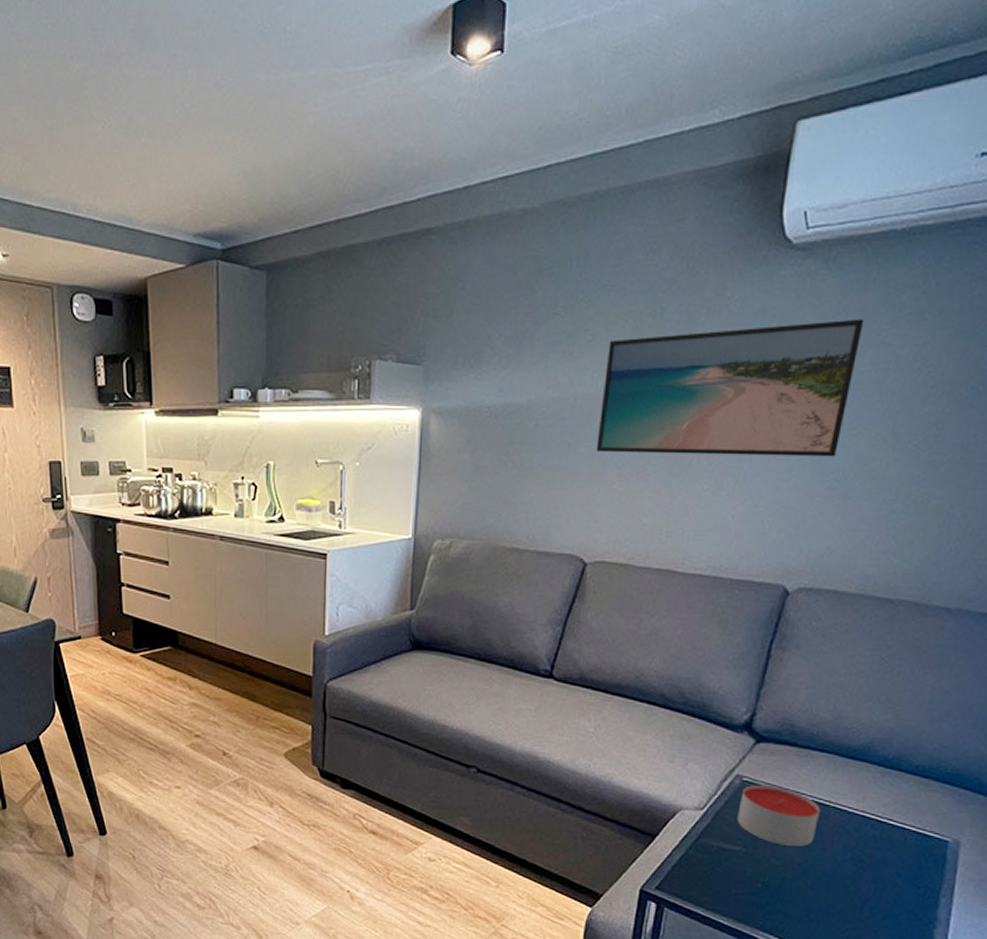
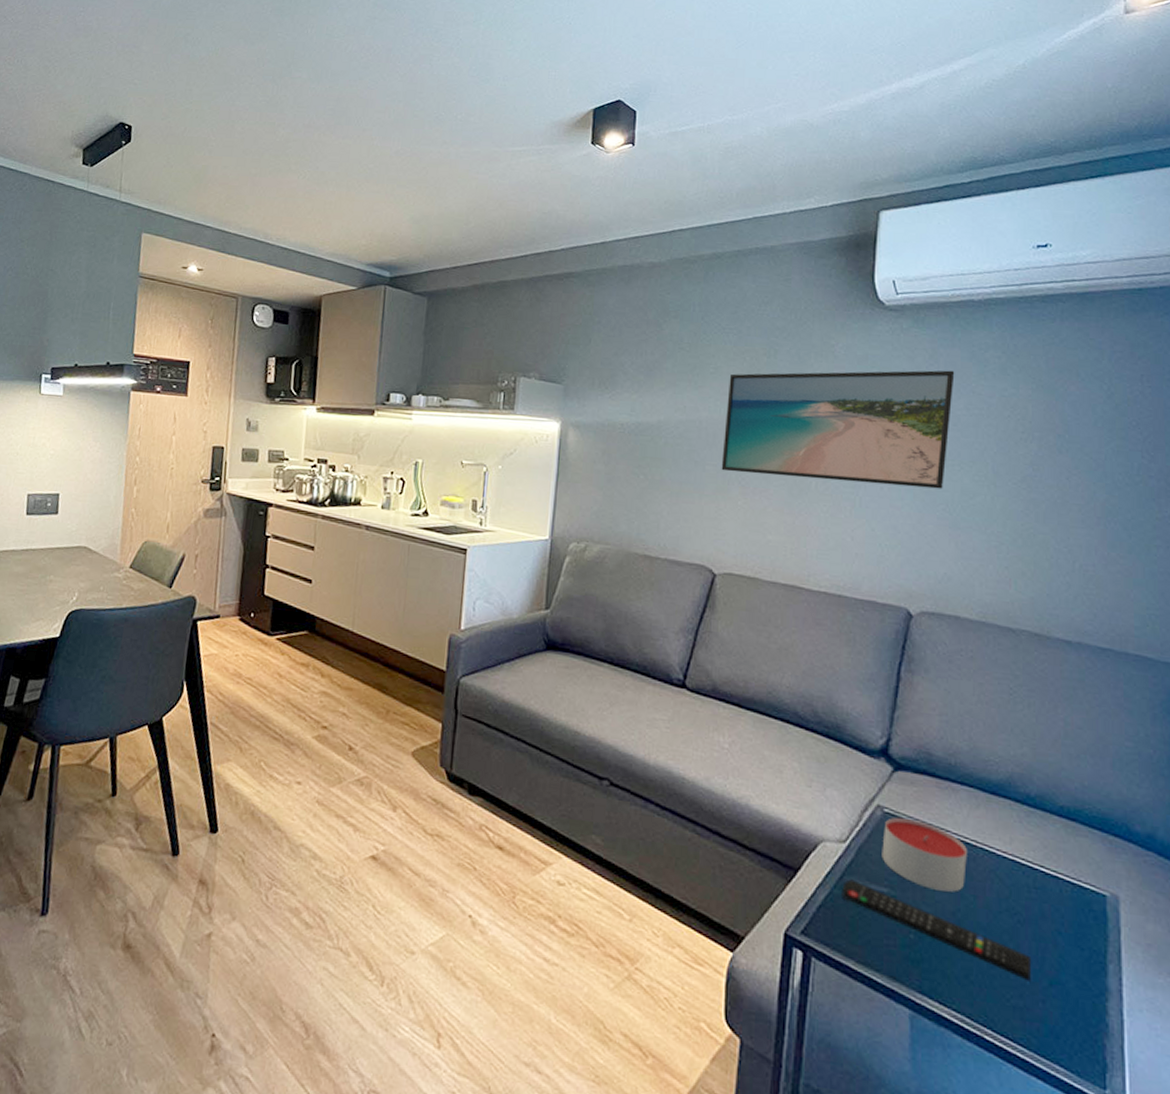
remote control: none [696,841,870,916] -> present [842,879,1032,981]

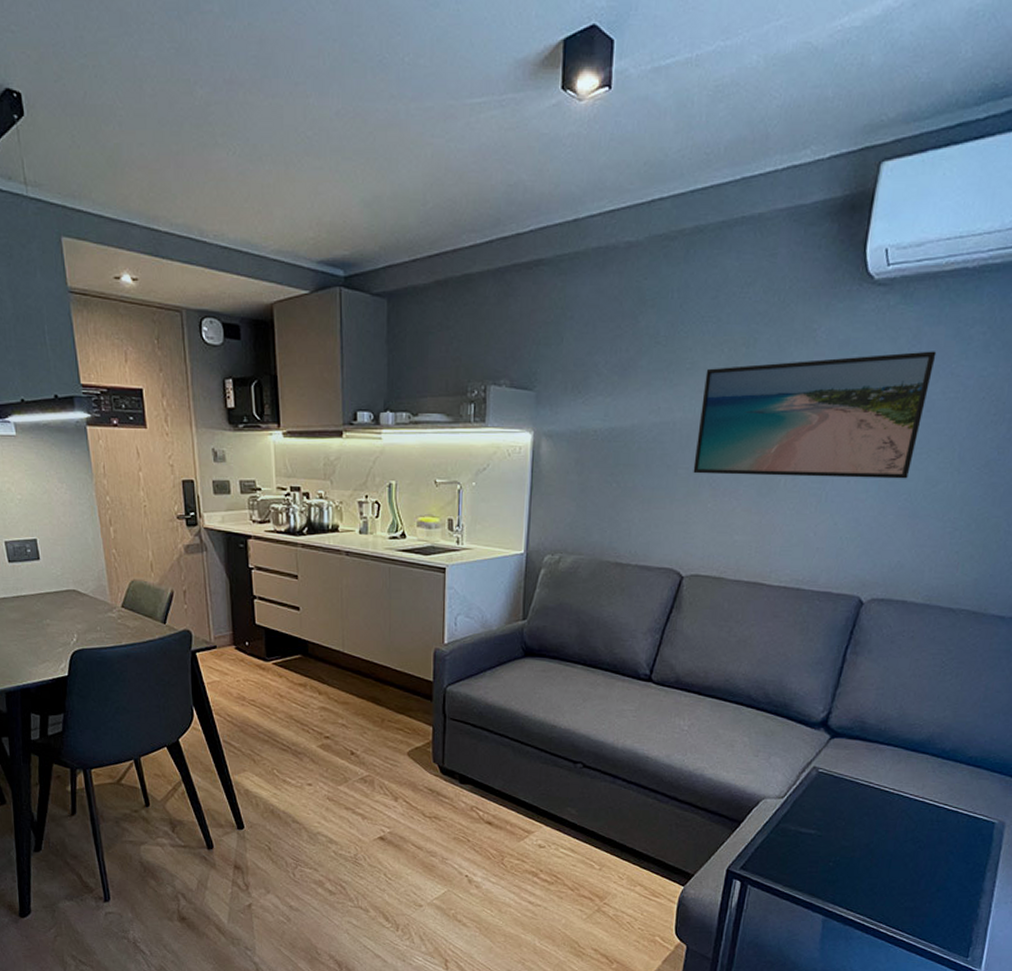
remote control: present [842,879,1032,981] -> none [776,826,926,889]
candle: present [882,817,967,892] -> none [813,775,885,829]

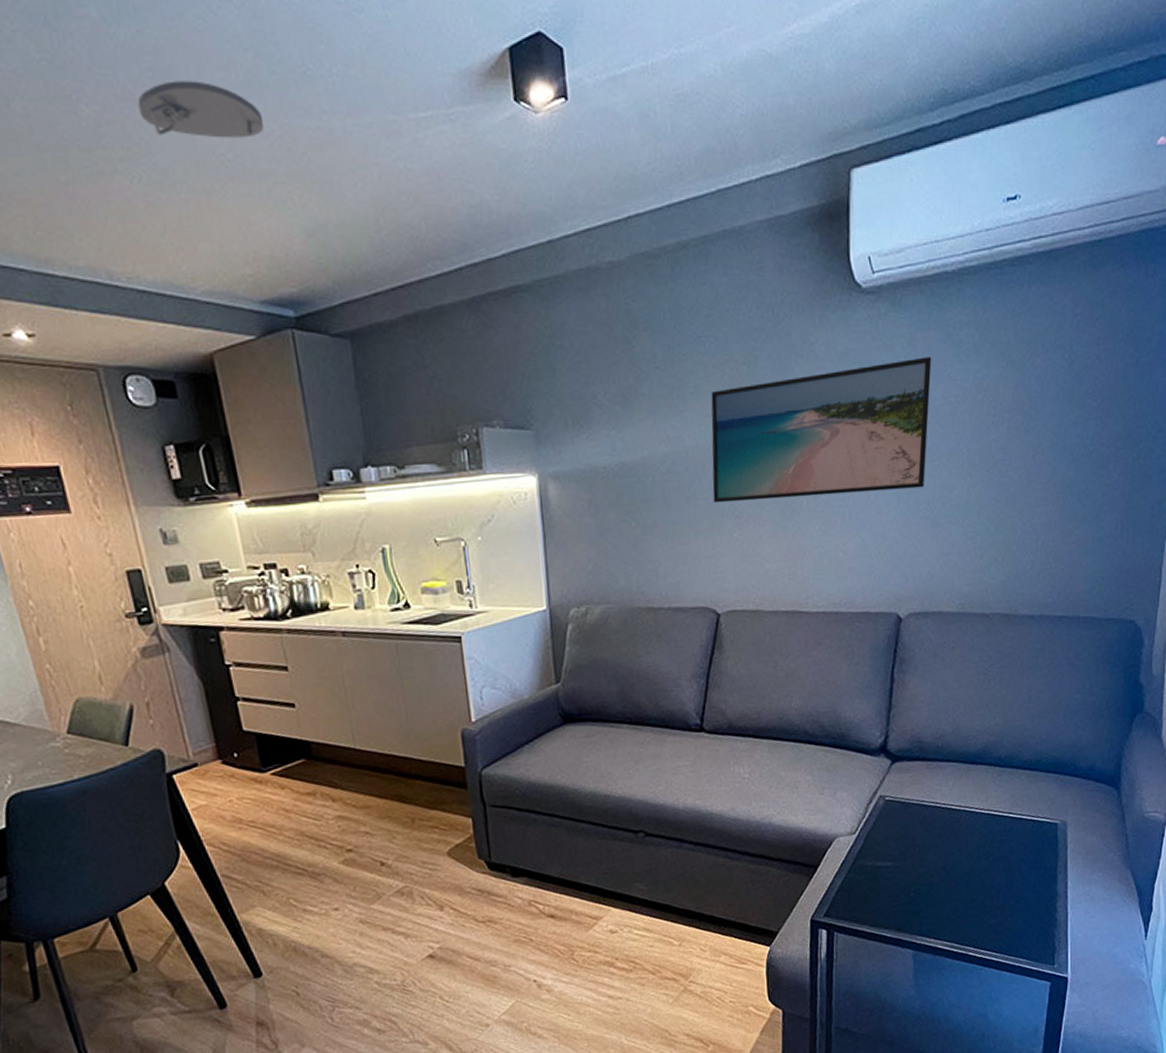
smoke detector: none [241,67,341,118] -> present [137,80,265,139]

